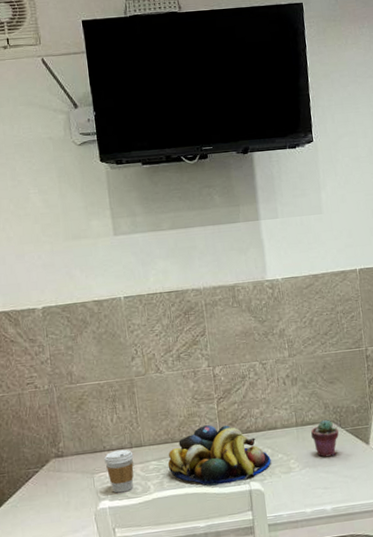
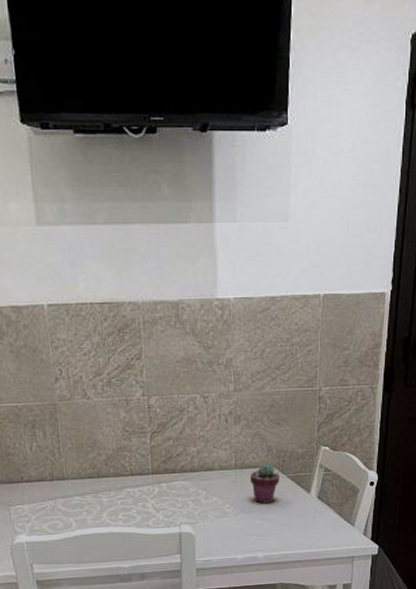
coffee cup: present [104,449,134,493] -> none [22,481,55,528]
fruit bowl: present [167,425,271,487] -> none [92,461,205,527]

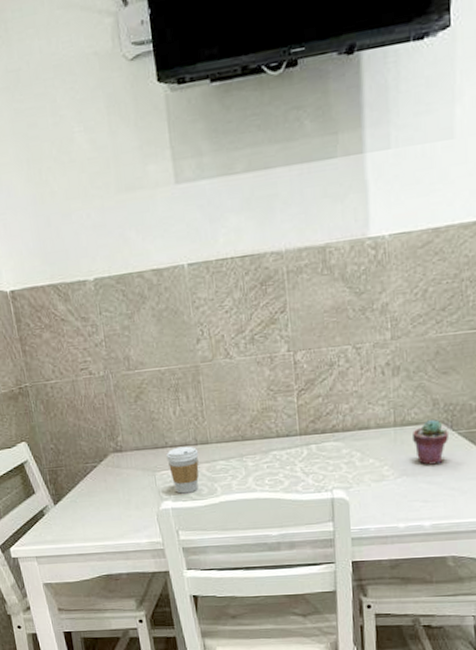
coffee cup: none [22,481,55,528] -> present [166,446,199,494]

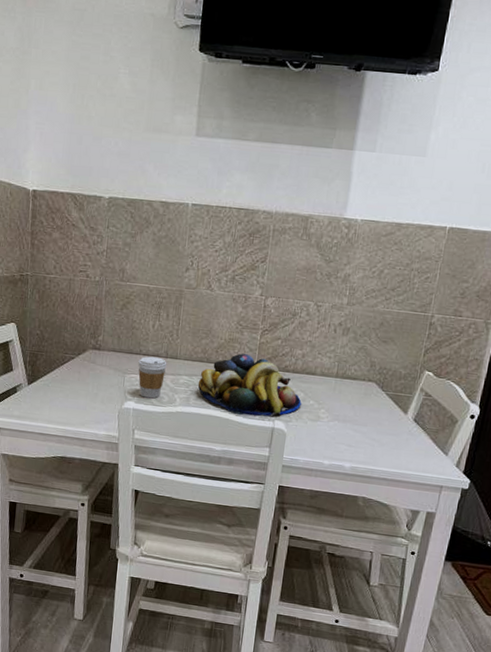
fruit bowl: none [237,421,360,493] -> present [197,353,302,417]
potted succulent: present [413,419,448,465] -> none [349,378,379,417]

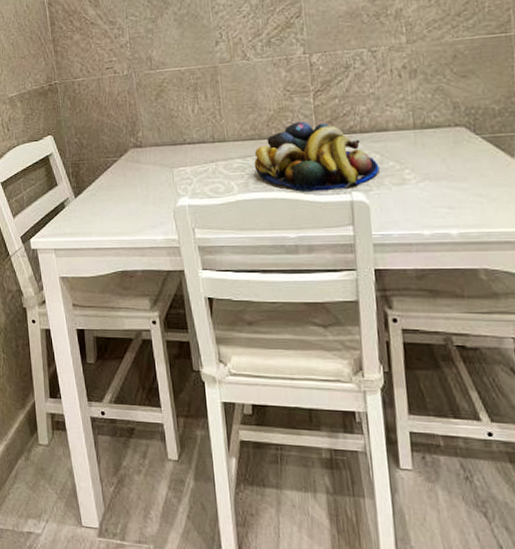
coffee cup: present [138,356,167,399] -> none [184,143,216,191]

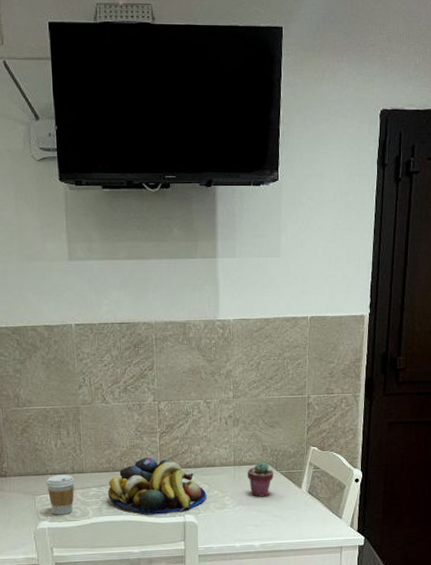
coffee cup: none [184,143,216,191] -> present [46,474,75,515]
potted succulent: none [433,123,472,170] -> present [248,462,274,497]

